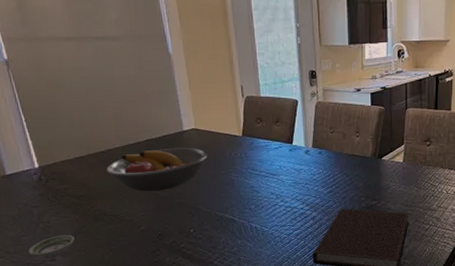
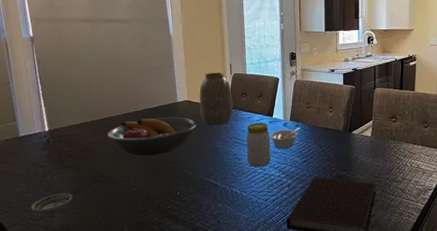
vase: none [208,96,248,156] -> present [199,73,233,126]
jar: none [264,151,292,200] -> present [246,123,271,167]
legume: none [290,155,324,178] -> present [270,127,300,148]

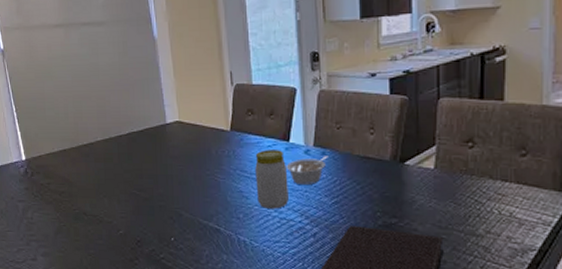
saucer: present [30,193,73,213] -> none [12,233,55,256]
fruit bowl: present [107,117,197,156] -> none [87,142,192,191]
vase: present [199,73,233,126] -> none [193,84,237,153]

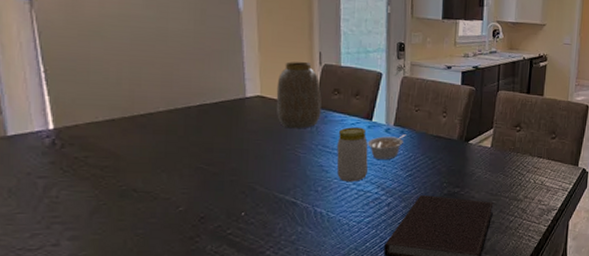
vase: none [193,84,237,153] -> present [276,62,322,129]

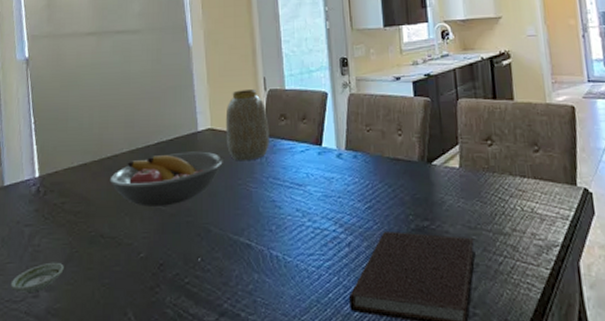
saucer: none [23,213,90,241] -> present [10,262,64,292]
fruit bowl: none [143,116,272,165] -> present [109,151,223,207]
jar: present [336,127,368,182] -> none [288,155,322,218]
legume: present [367,134,406,159] -> none [319,159,360,190]

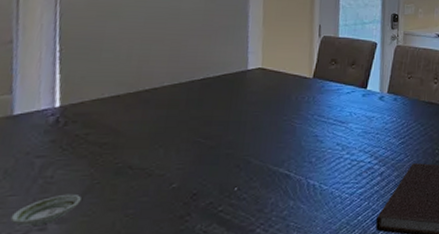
fruit bowl: present [109,151,223,207] -> none [145,88,271,139]
vase: present [225,90,269,161] -> none [276,35,319,99]

